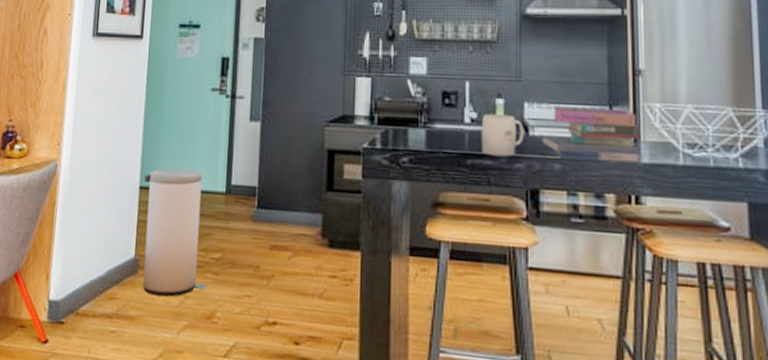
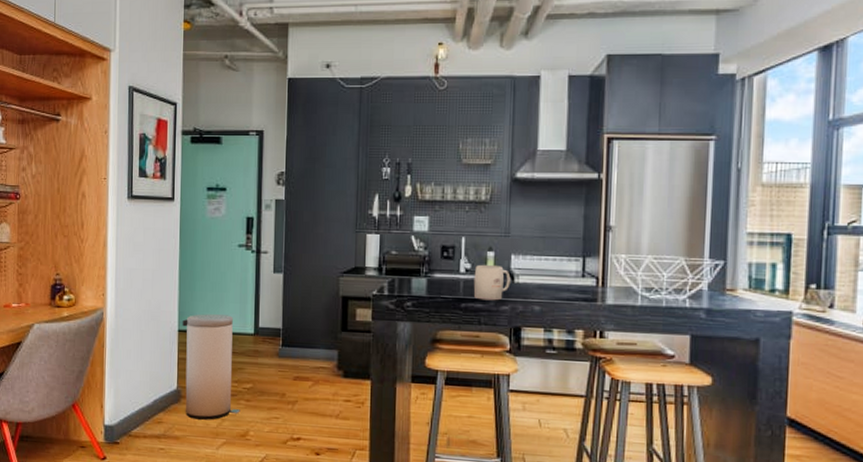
books: present [542,106,641,163] -> none [525,257,608,304]

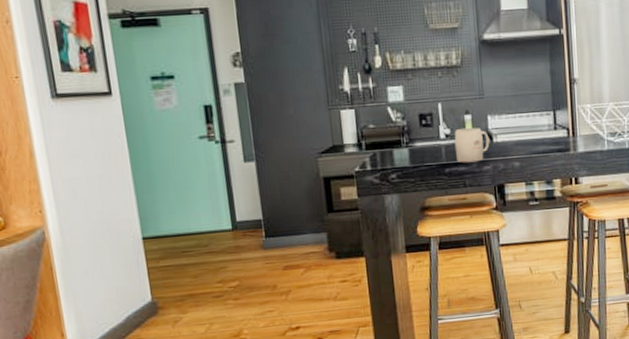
pedal bin: present [182,314,240,420] -> none [145,213,230,329]

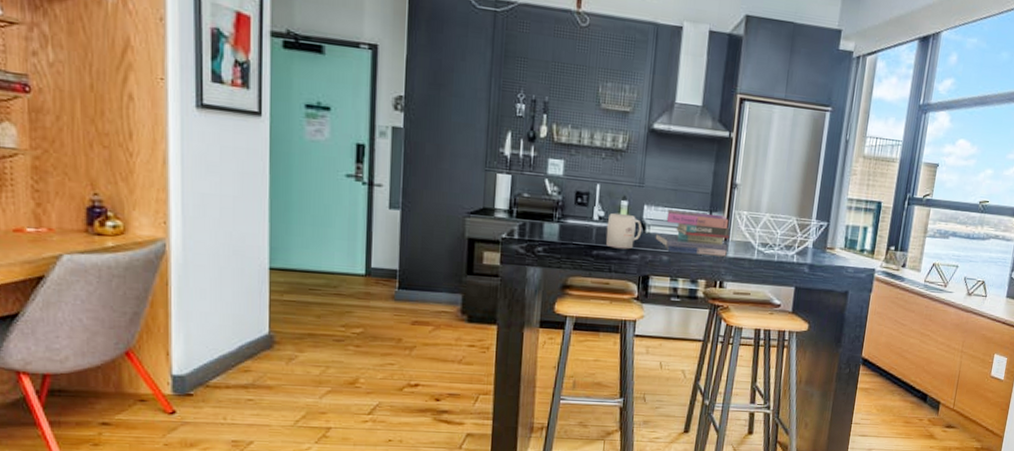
books: none [503,111,577,157] -> present [655,209,730,257]

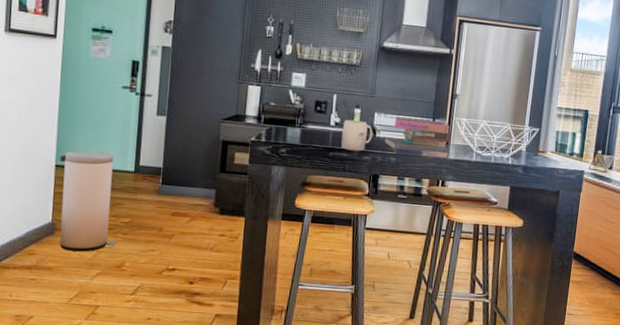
pedal bin: none [274,250,349,368] -> present [59,150,117,252]

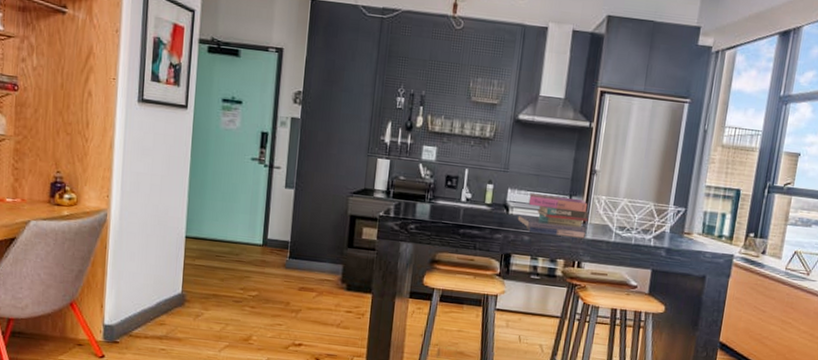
pedal bin: present [59,150,117,252] -> none [188,222,245,324]
mug: present [340,119,373,152] -> none [471,195,506,229]

